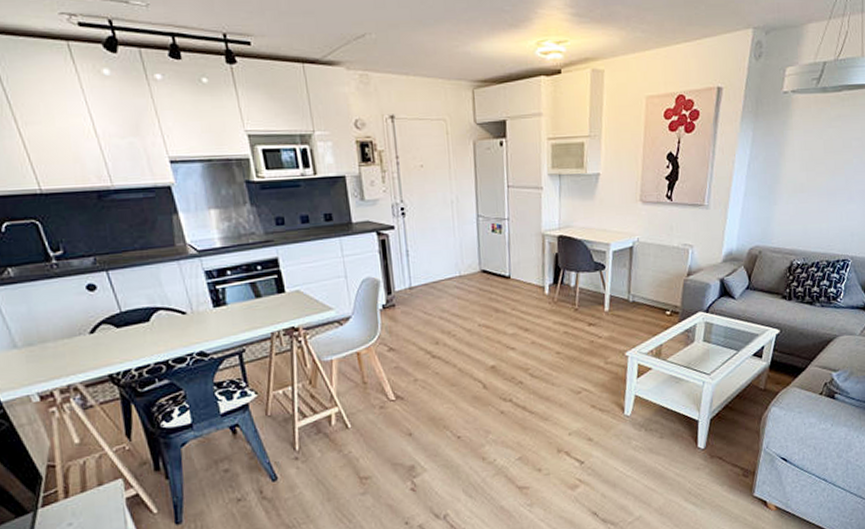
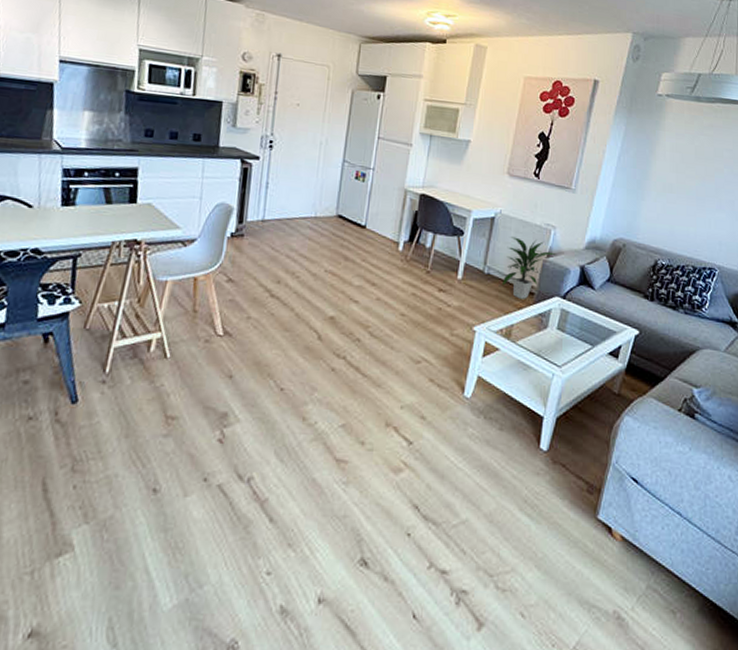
indoor plant: none [648,261,696,320] -> present [503,237,556,299]

